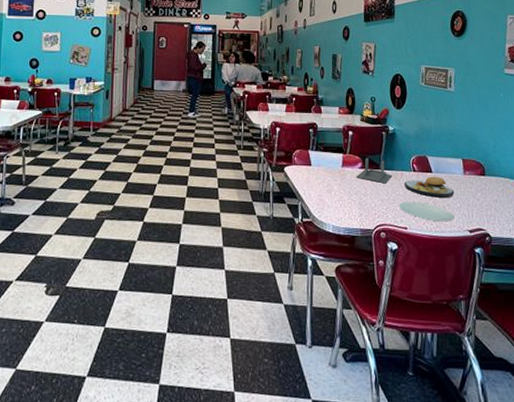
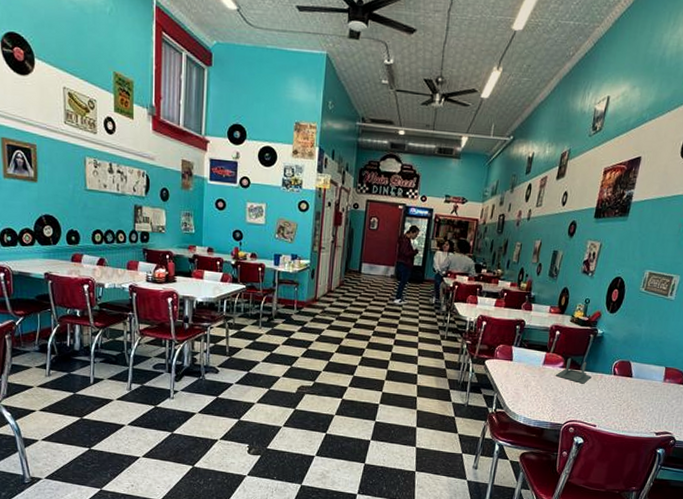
plate: present [400,202,455,222] -> none [593,402,645,424]
burger: present [404,175,455,198] -> none [601,380,650,402]

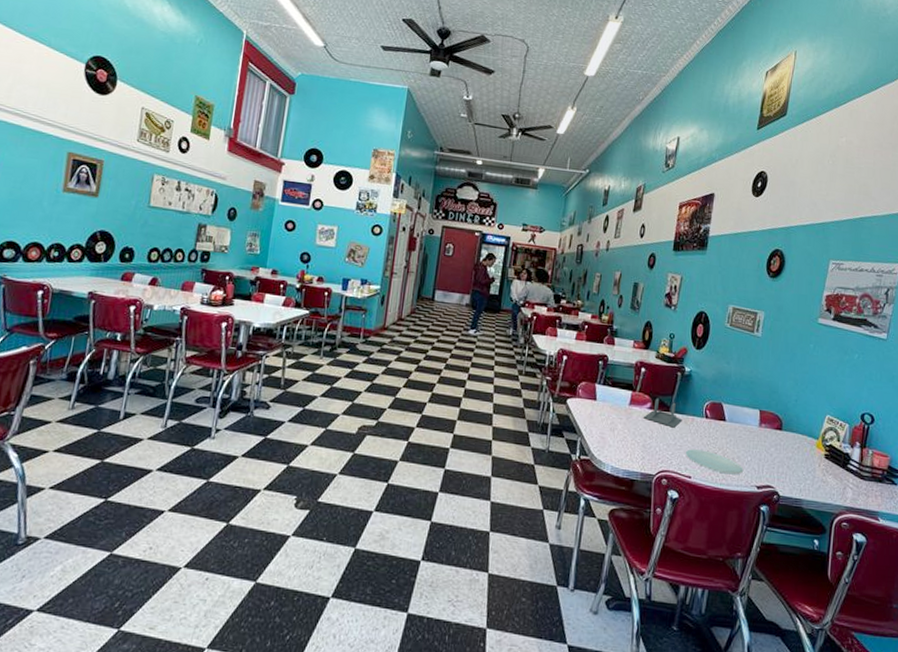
plate: none [593,402,645,424] -> present [686,449,744,475]

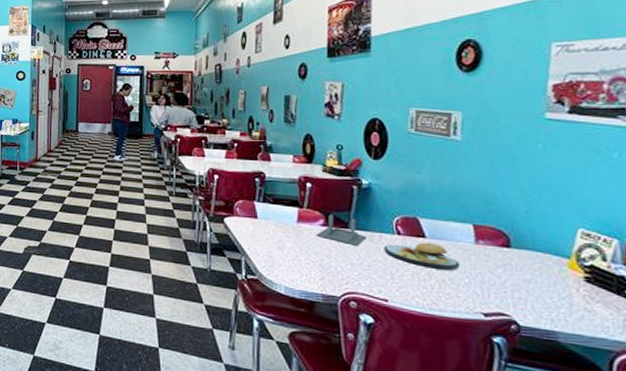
plate: present [686,449,744,475] -> none [377,269,461,300]
burger: none [694,424,747,450] -> present [383,241,461,270]

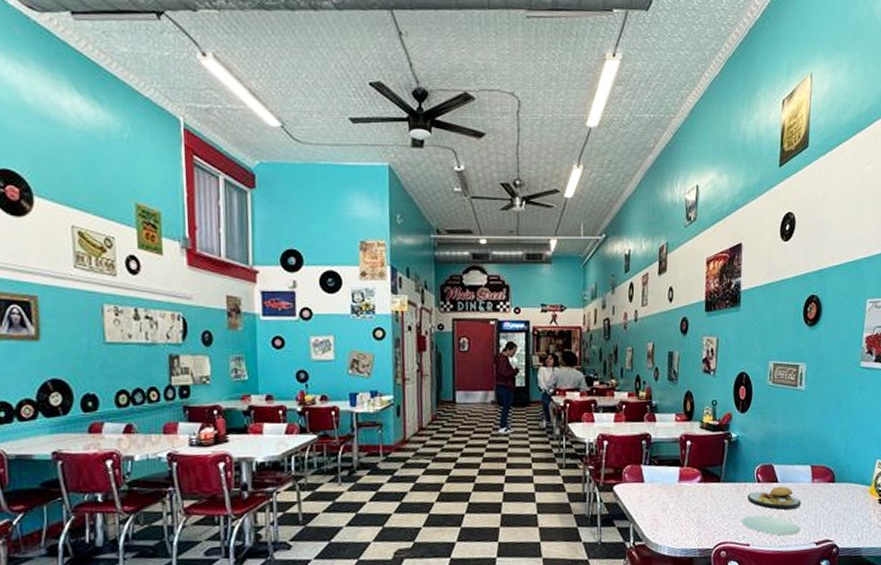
napkin holder: present [317,214,367,246] -> none [695,470,734,498]
plate: none [377,269,461,300] -> present [742,515,801,536]

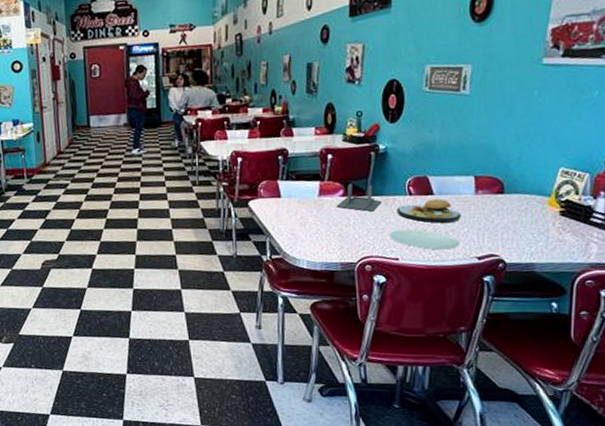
napkin holder: none [695,470,734,498] -> present [337,183,382,212]

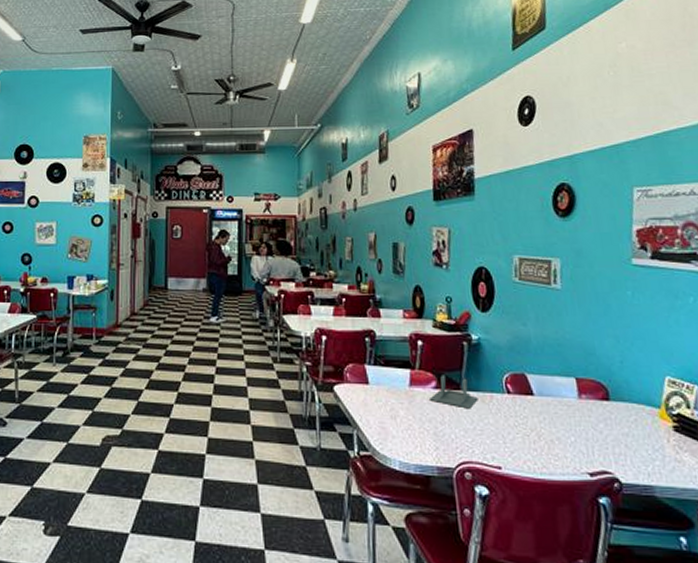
plate: present [390,229,461,250] -> none [490,433,569,461]
burger: present [396,197,462,223] -> none [495,398,567,429]

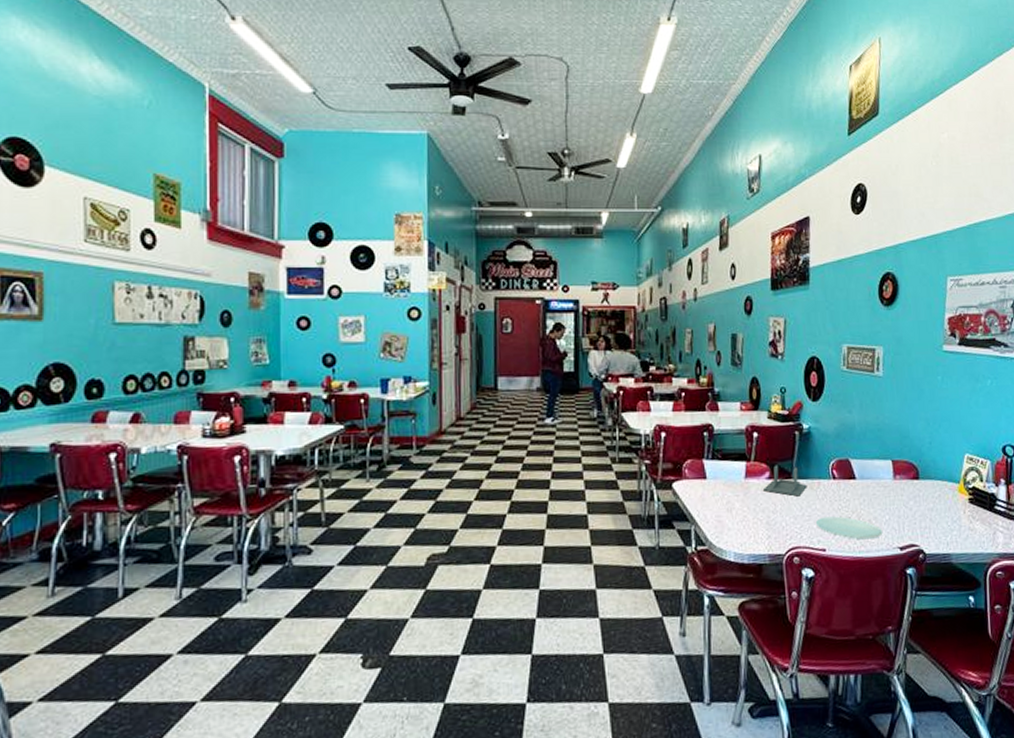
plate: none [490,433,569,461] -> present [816,516,883,540]

